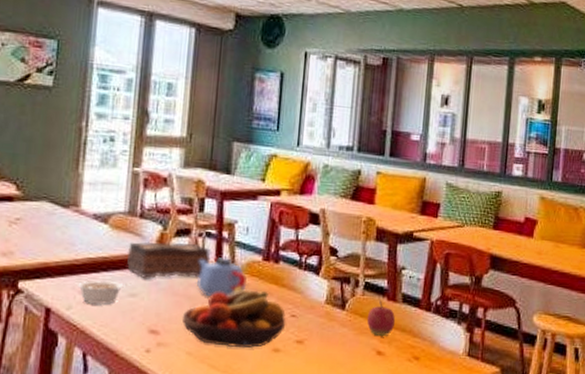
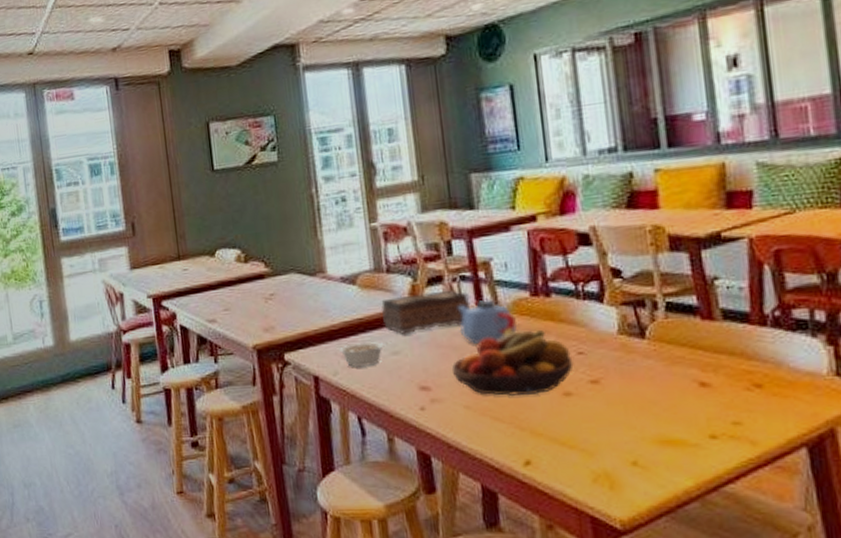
apple: present [367,300,396,336] -> none [677,320,719,364]

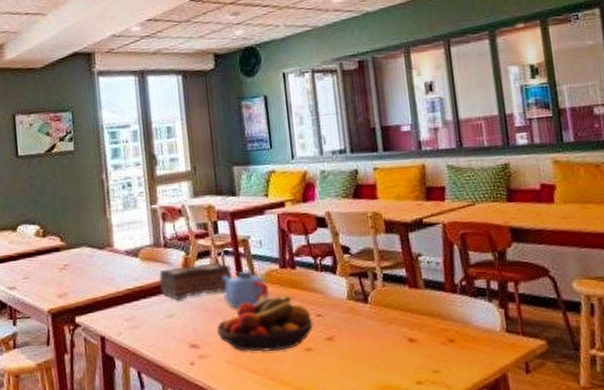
legume: present [339,341,392,367] -> none [123,305,167,328]

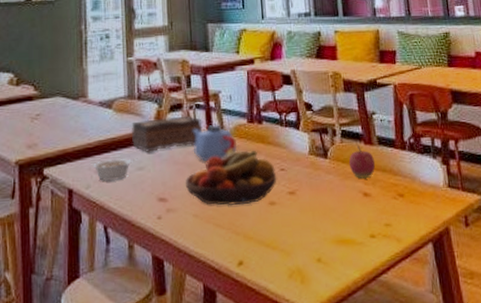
legume: none [123,305,167,328] -> present [93,158,138,181]
apple: none [391,289,422,324] -> present [348,145,376,179]

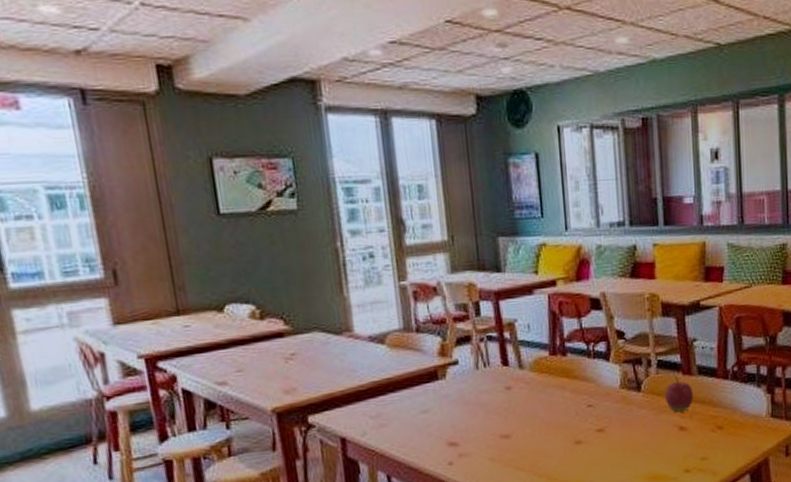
legume: present [93,158,138,181] -> none [368,400,421,427]
tissue box: present [131,116,203,152] -> none [410,349,497,393]
fruit bowl: present [185,149,277,206] -> none [478,385,584,448]
teapot: present [193,124,238,162] -> none [485,357,539,401]

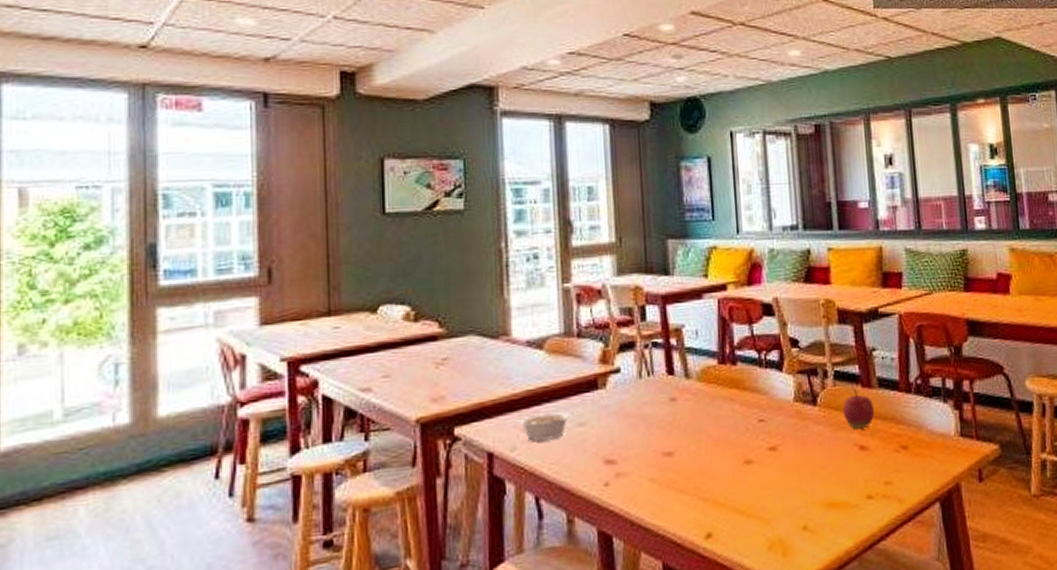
legume: none [368,400,421,427] -> present [520,411,578,441]

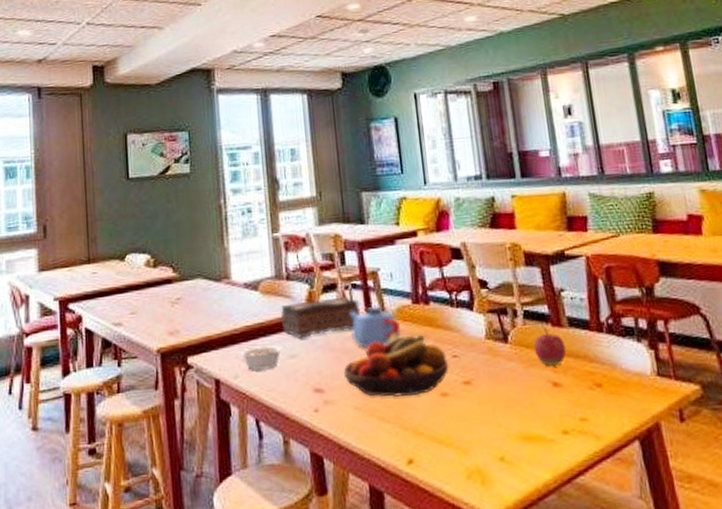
tissue box: none [568,357,661,404] -> present [280,297,361,338]
fruit bowl: none [638,396,755,467] -> present [343,333,449,398]
teapot: none [648,366,706,414] -> present [350,305,402,348]

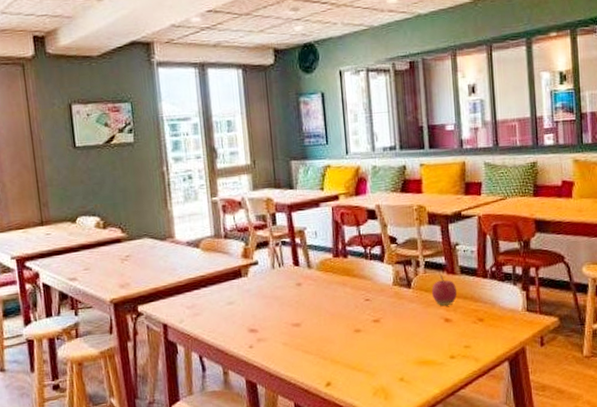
legume: present [240,345,289,370] -> none [185,293,228,316]
tissue box: present [280,297,361,338] -> none [219,252,289,288]
fruit bowl: present [343,333,449,398] -> none [273,282,362,335]
teapot: present [350,305,402,348] -> none [280,259,324,295]

